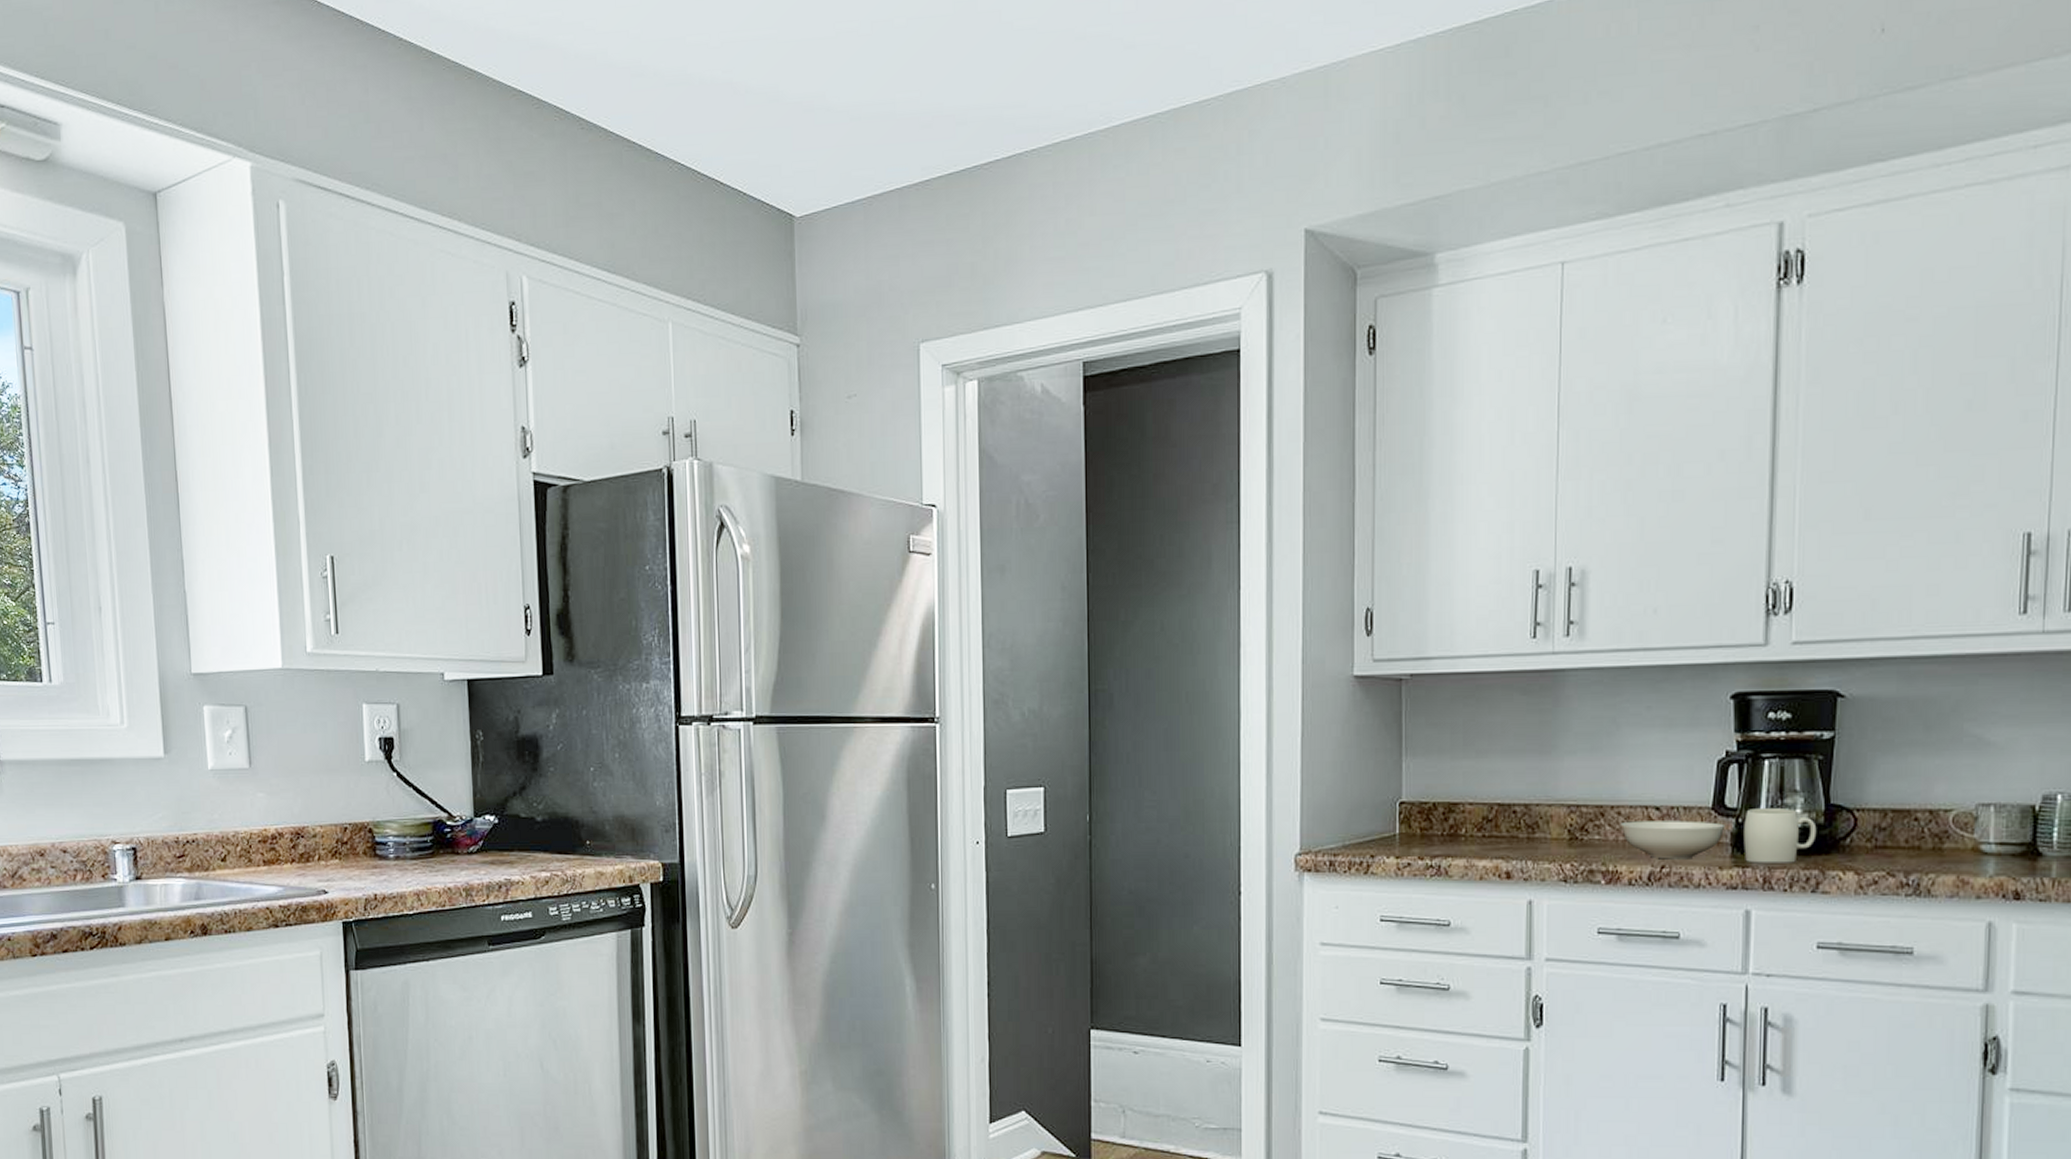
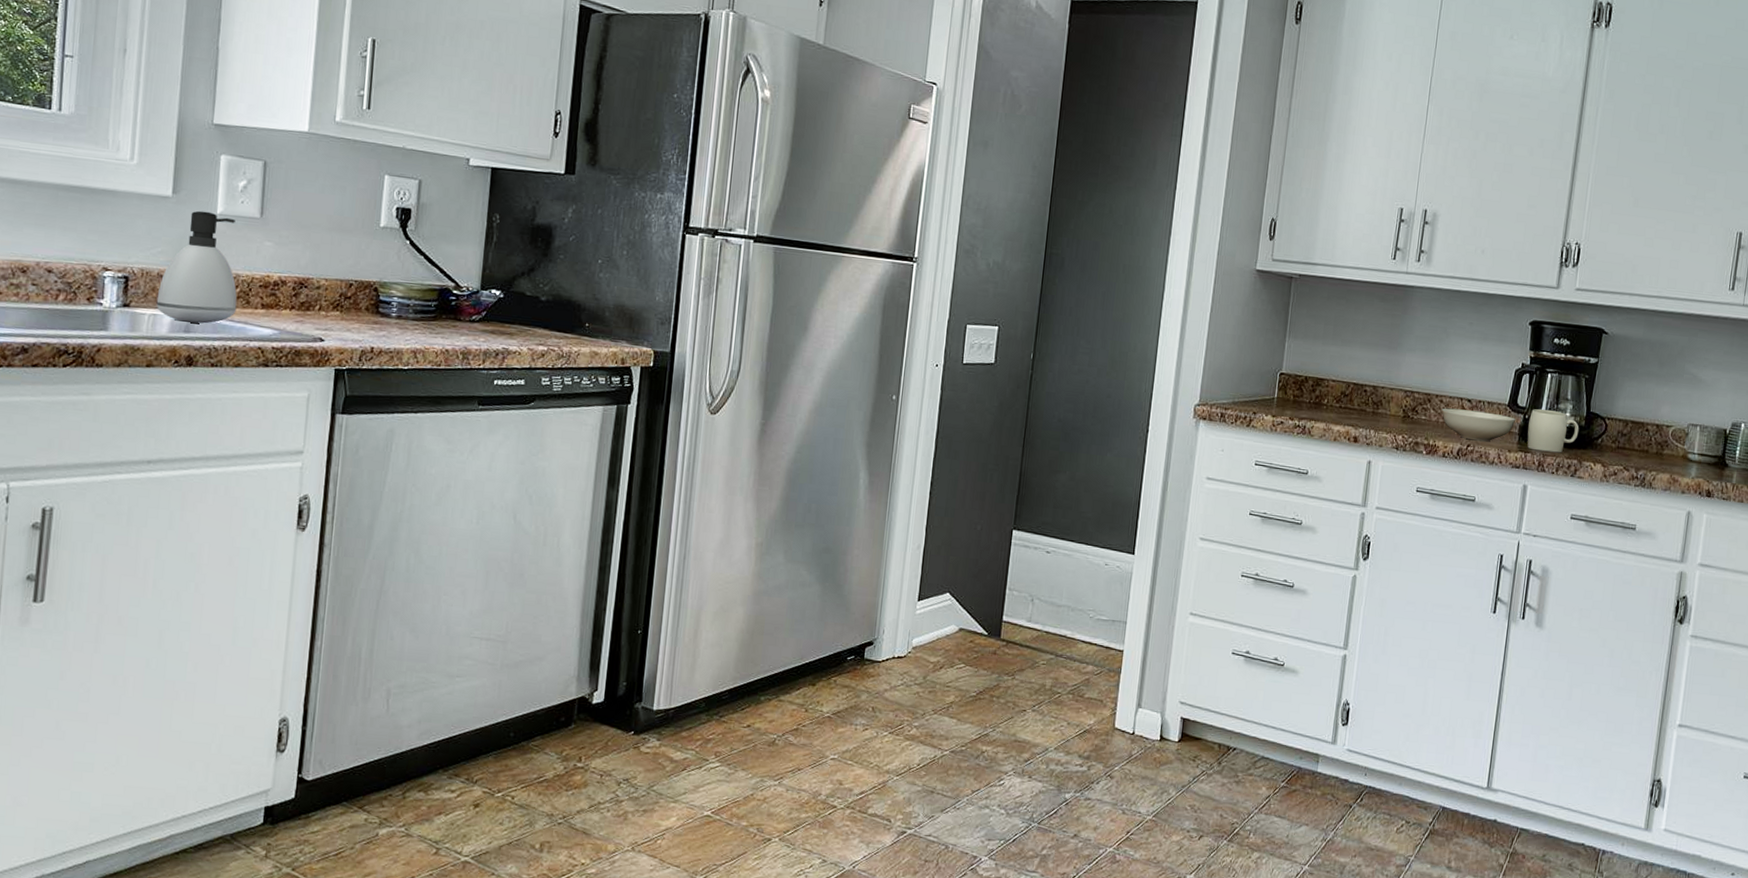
soap dispenser: none [165,768,240,889] -> present [156,210,238,324]

